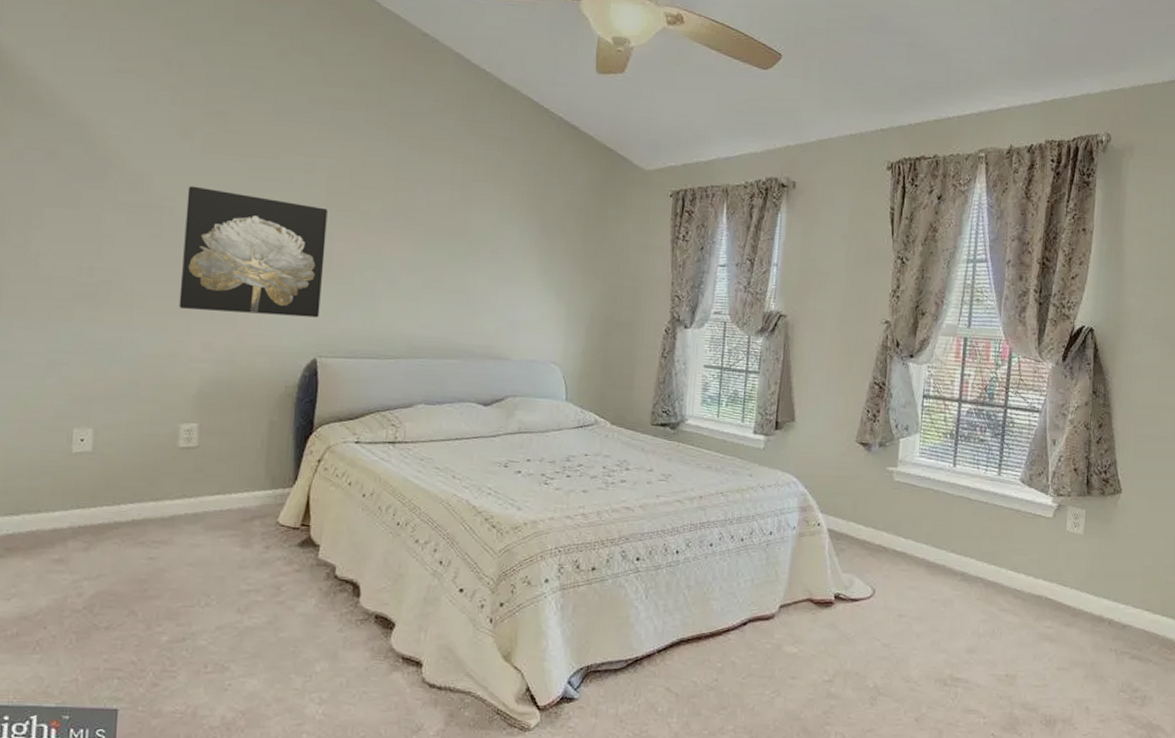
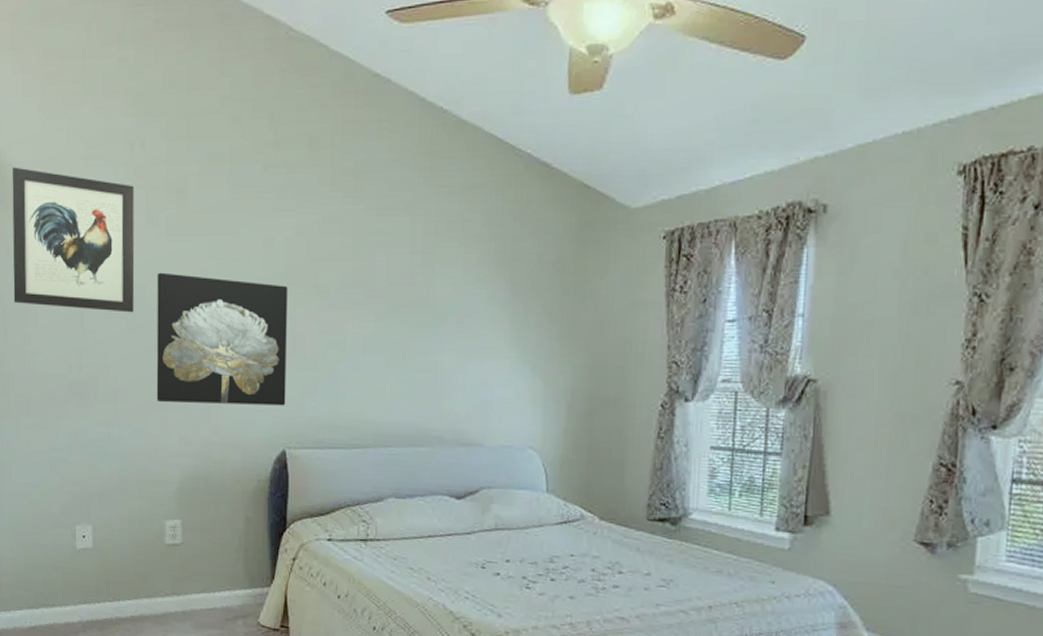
wall art: none [16,69,168,222] -> present [12,167,135,313]

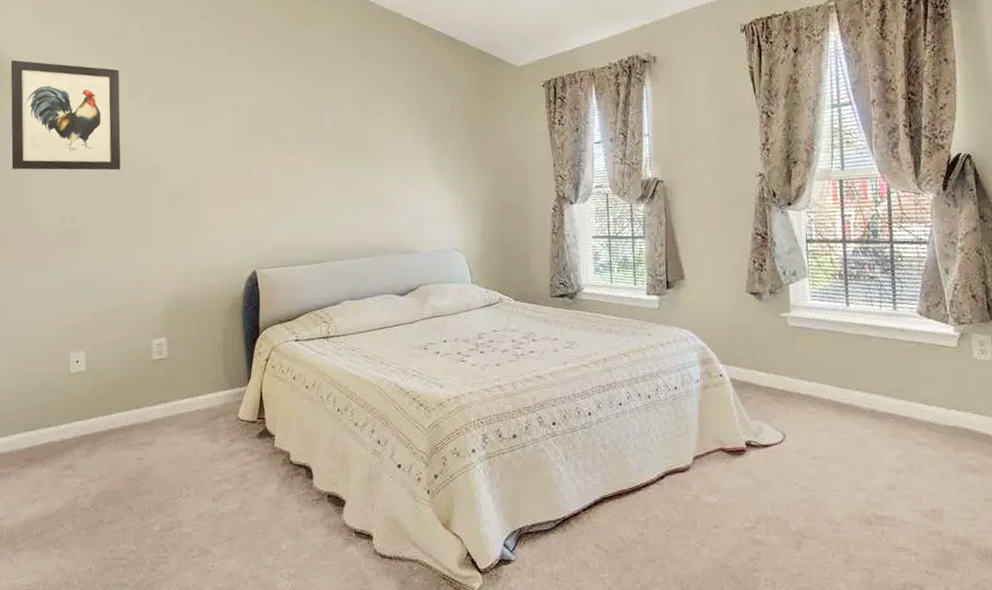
wall art: present [156,272,288,406] -> none [140,136,255,241]

